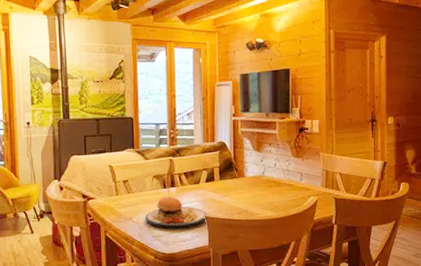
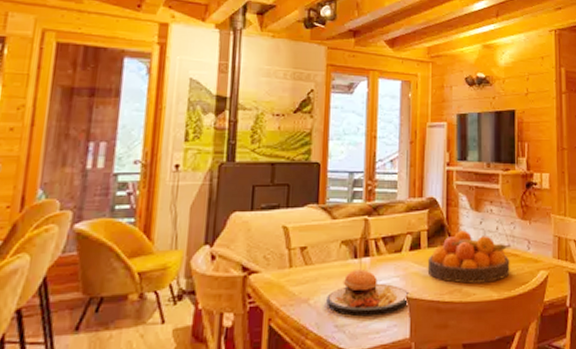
fruit bowl: none [220,167,287,207] -> present [427,230,511,284]

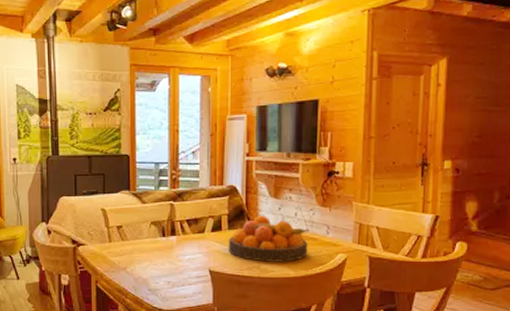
plate: present [326,257,410,317] -> none [141,236,212,284]

